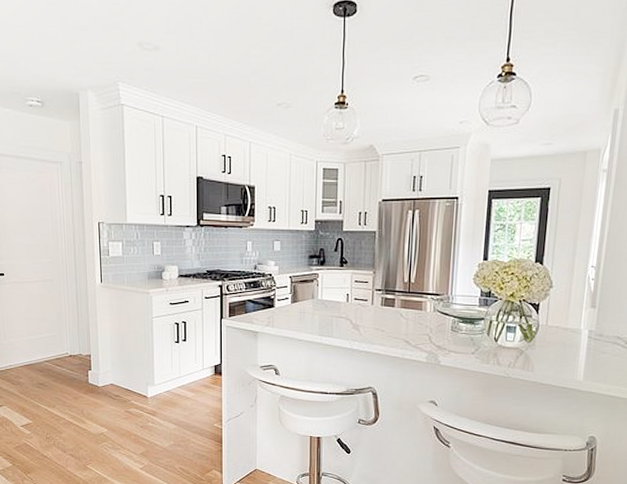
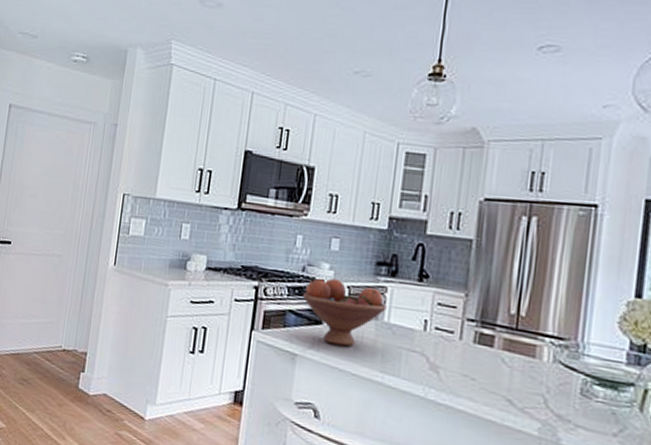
fruit bowl: none [256,271,320,321] -> present [302,278,387,347]

